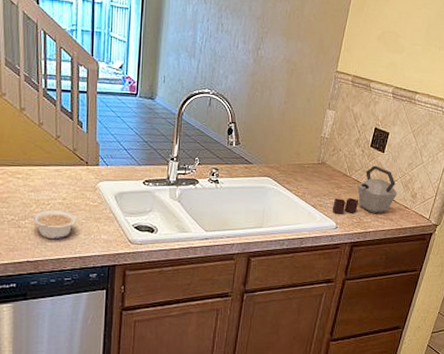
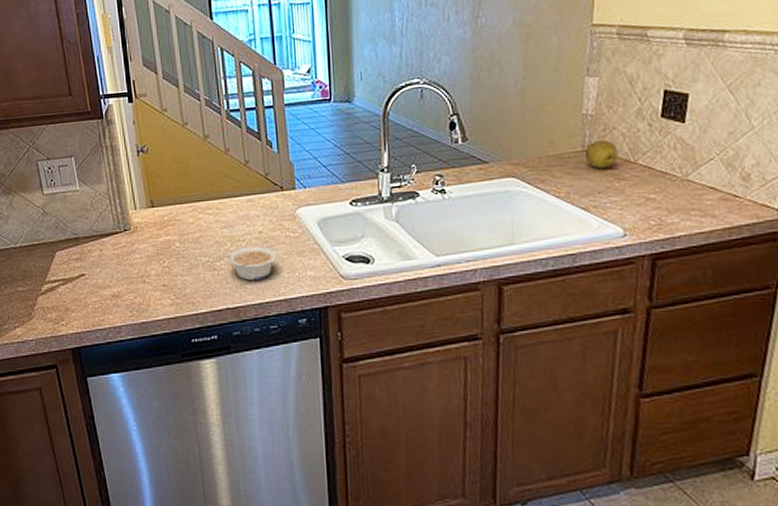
fruit: none [318,157,340,178] -> present [584,139,618,169]
kettle: present [333,165,397,214] -> none [614,142,717,216]

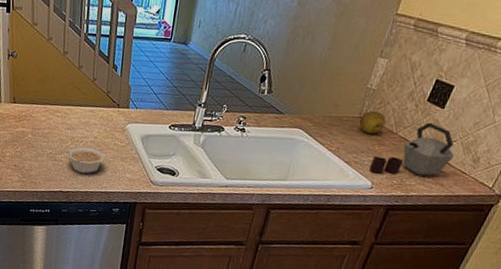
kettle: none [614,142,717,216] -> present [369,122,454,176]

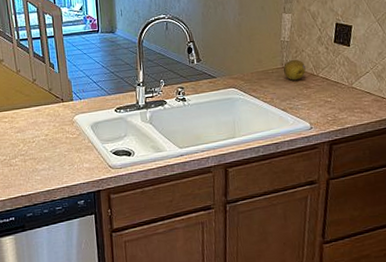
legume: present [67,146,105,174] -> none [21,145,60,173]
kettle: present [369,122,454,176] -> none [304,60,371,114]

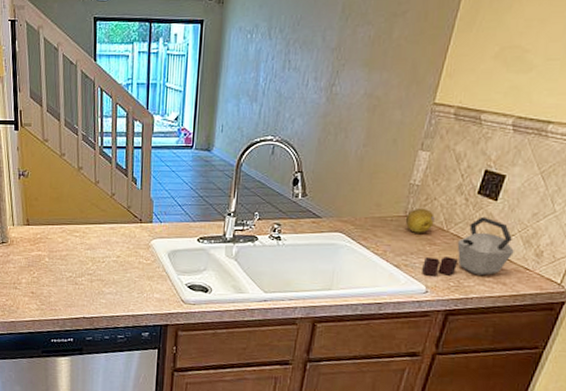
kettle: none [304,60,371,114] -> present [422,216,514,276]

